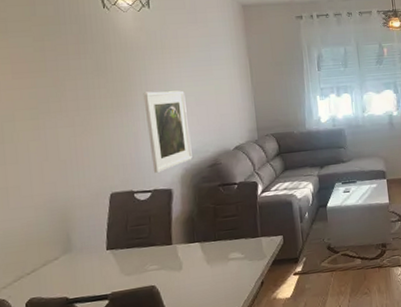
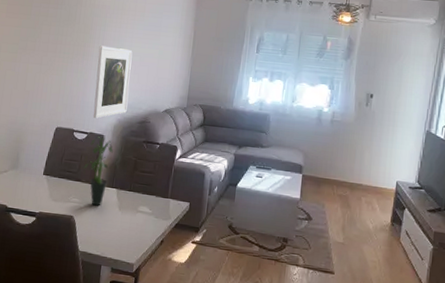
potted plant: none [154,191,187,268] -> present [83,136,113,206]

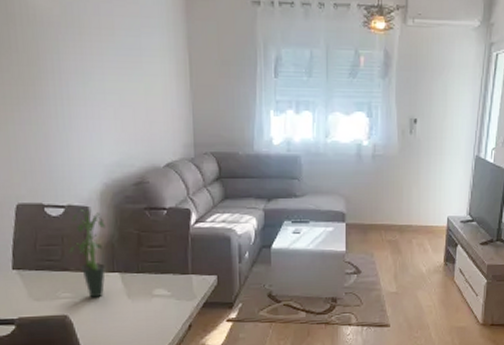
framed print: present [93,45,133,119] -> none [56,82,114,185]

